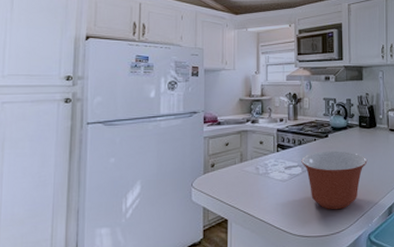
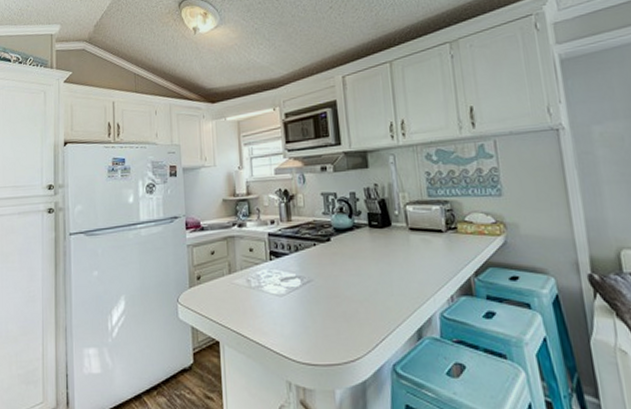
mixing bowl: present [301,151,368,210] -> none [300,257,384,332]

